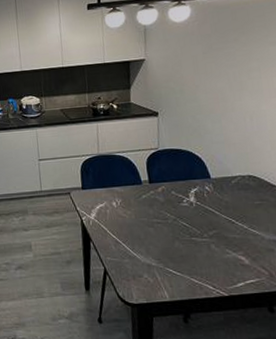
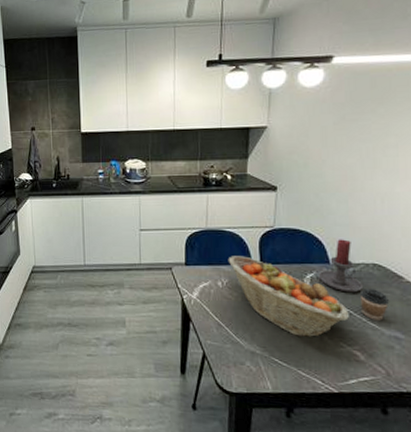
fruit basket: none [120,177,232,247] -> present [228,256,349,337]
candle holder: none [201,155,242,203] -> present [318,239,364,293]
coffee cup: none [240,197,267,227] -> present [361,287,390,321]

